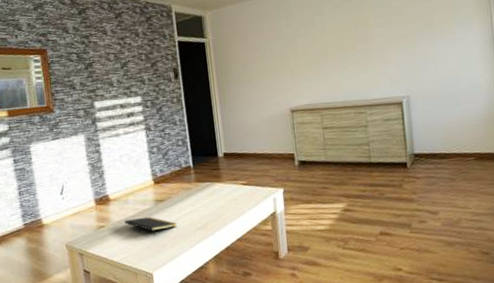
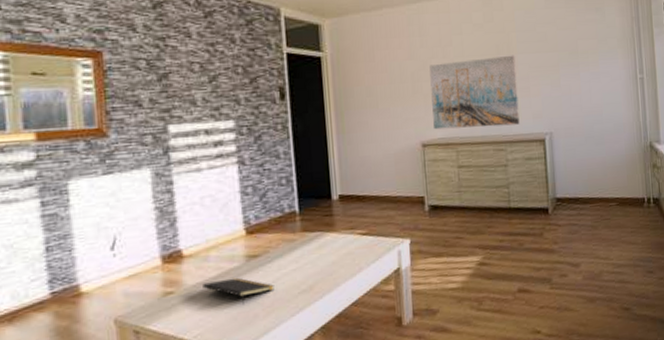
wall art: none [295,29,378,98] -> present [429,55,520,130]

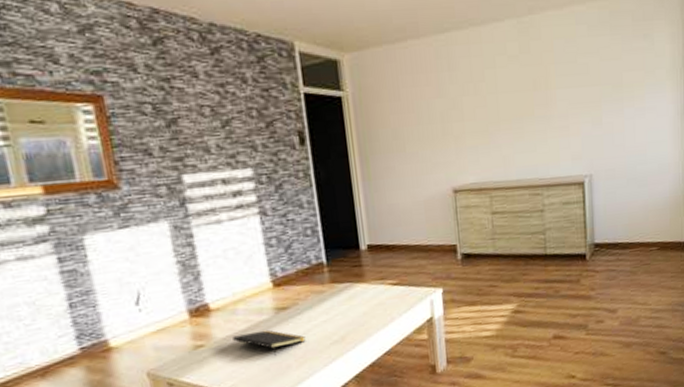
wall art: present [429,55,520,130] -> none [460,90,558,174]

